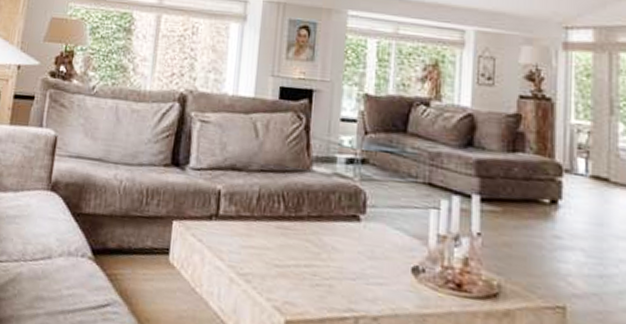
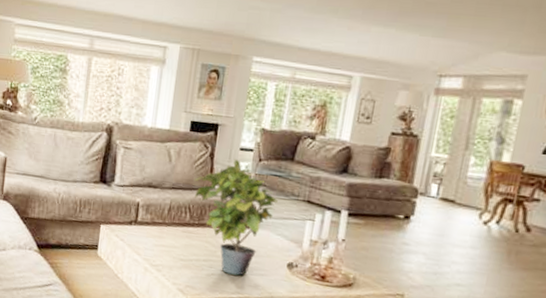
potted plant: none [288,132,392,286] -> present [194,159,278,276]

